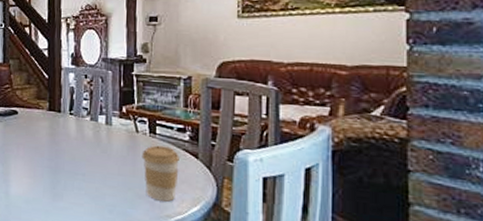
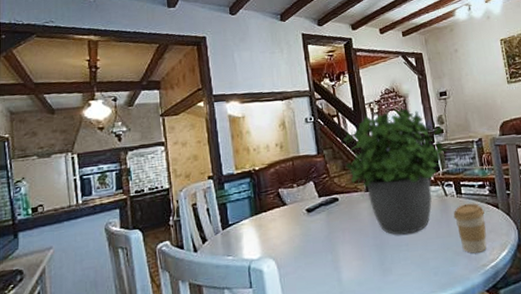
potted plant: none [30,25,147,165] -> present [343,105,447,235]

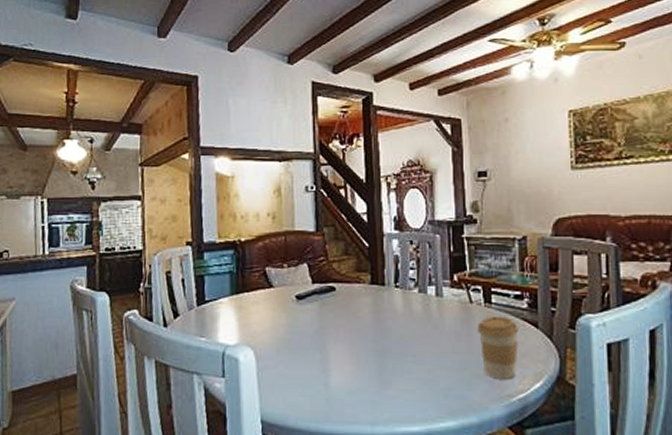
potted plant: present [343,105,447,235] -> none [349,183,479,343]

